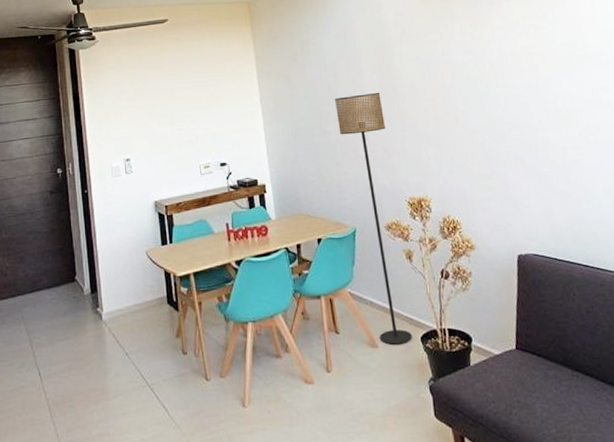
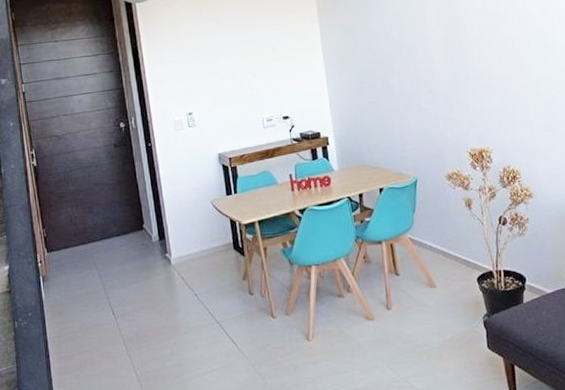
floor lamp: present [335,92,412,345] -> none [399,45,469,285]

